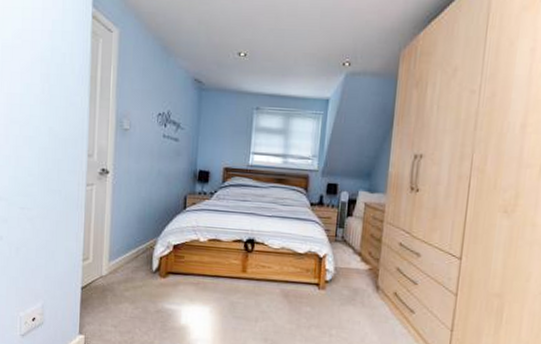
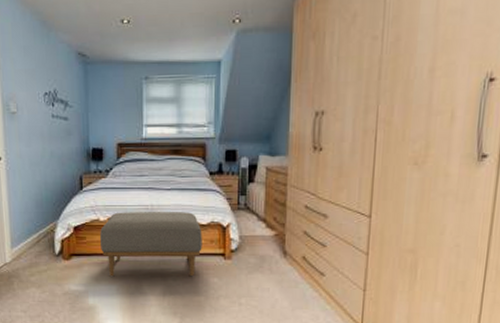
ottoman: none [198,234,299,304] -> present [100,212,202,277]

